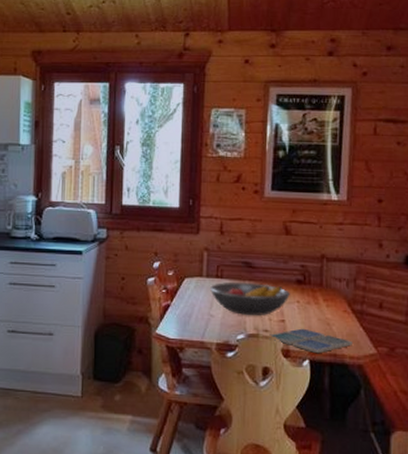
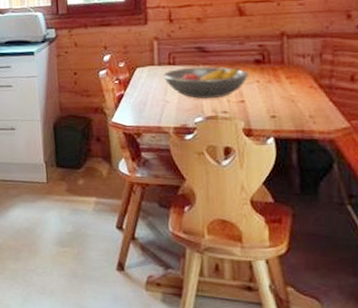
drink coaster: present [269,328,352,354] -> none [229,107,322,131]

